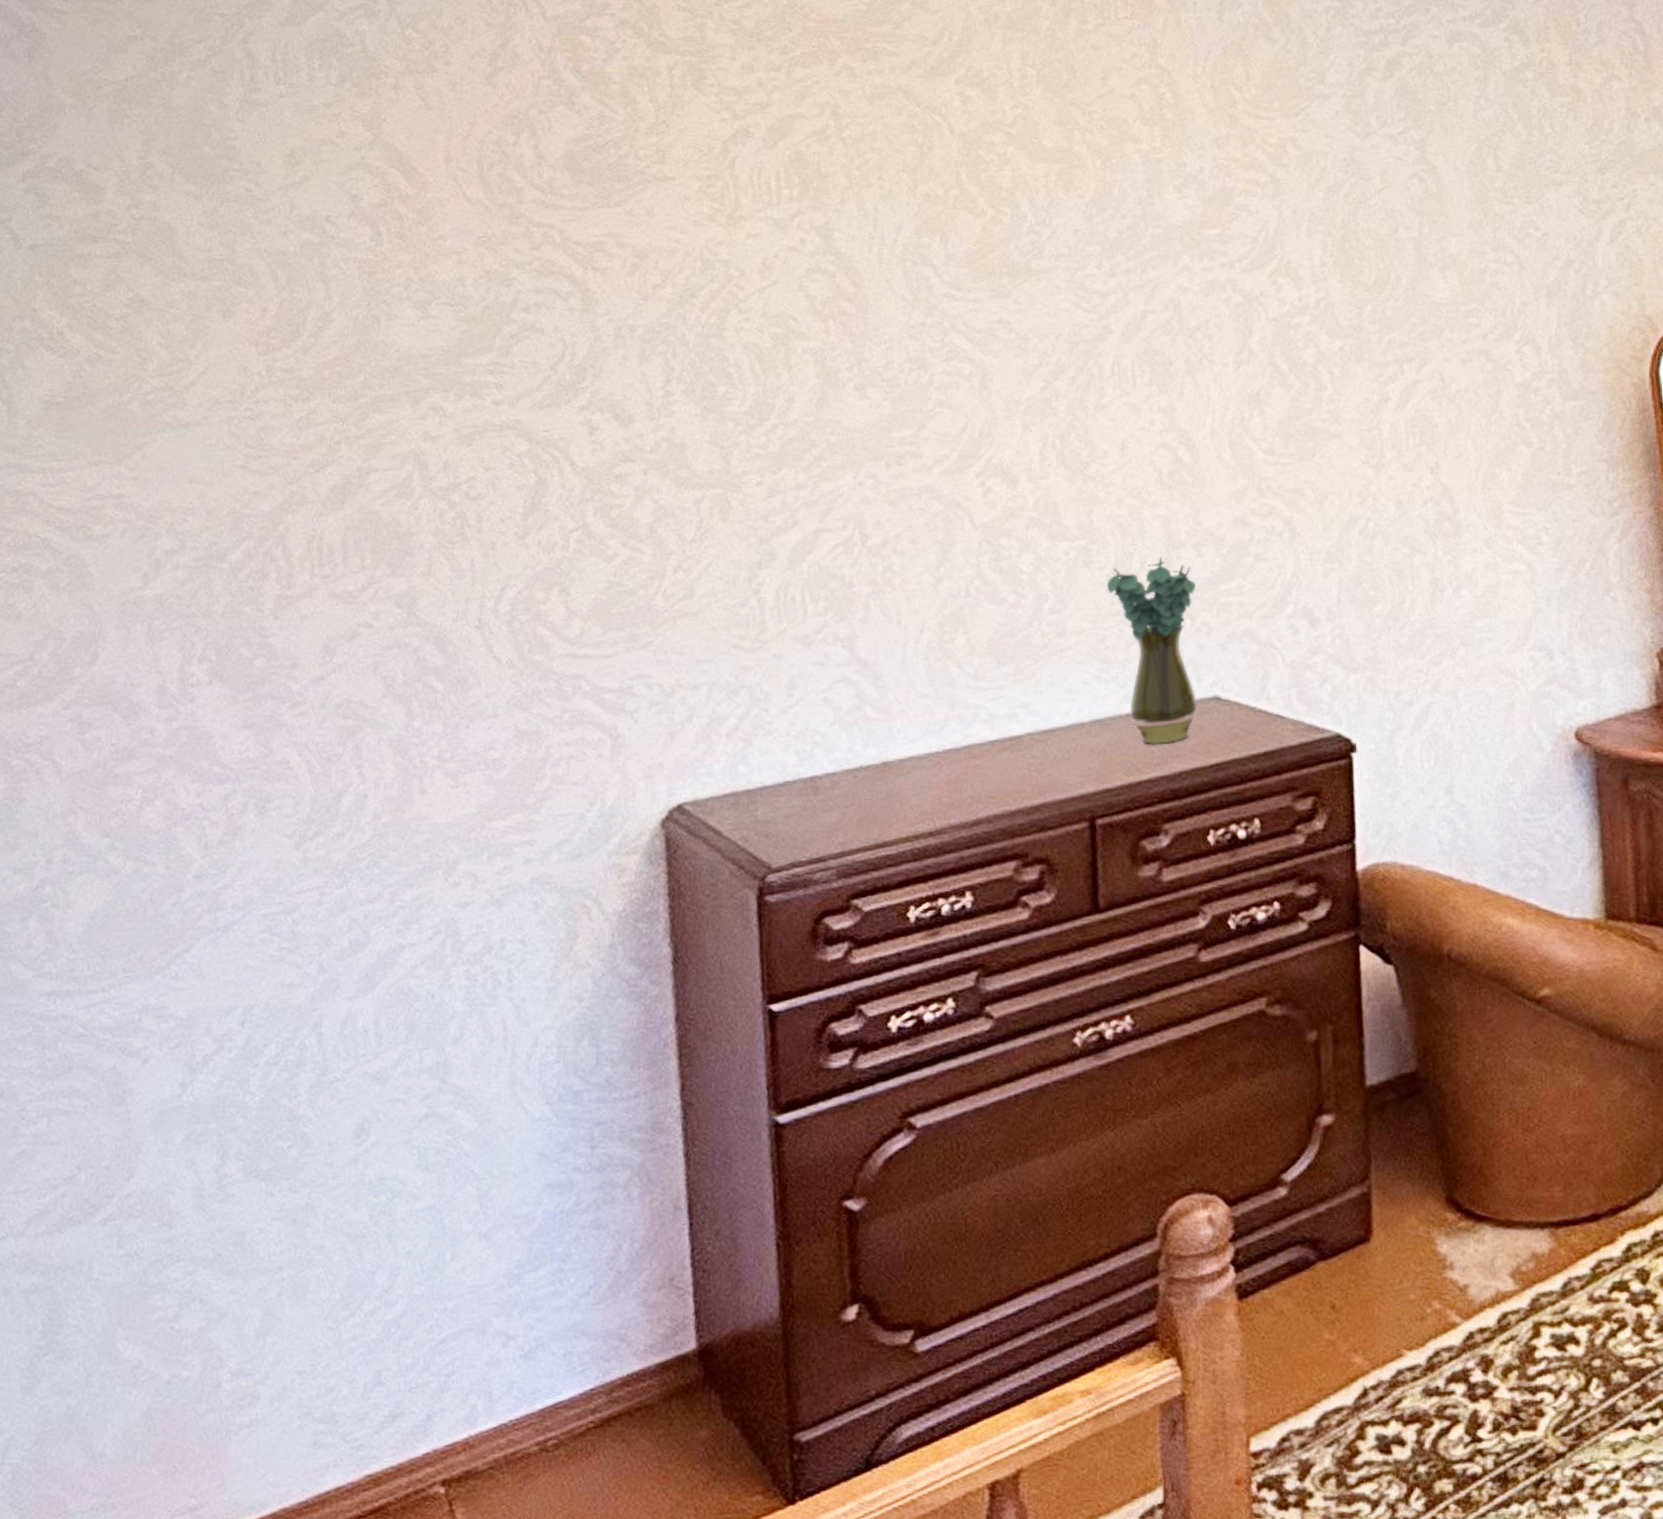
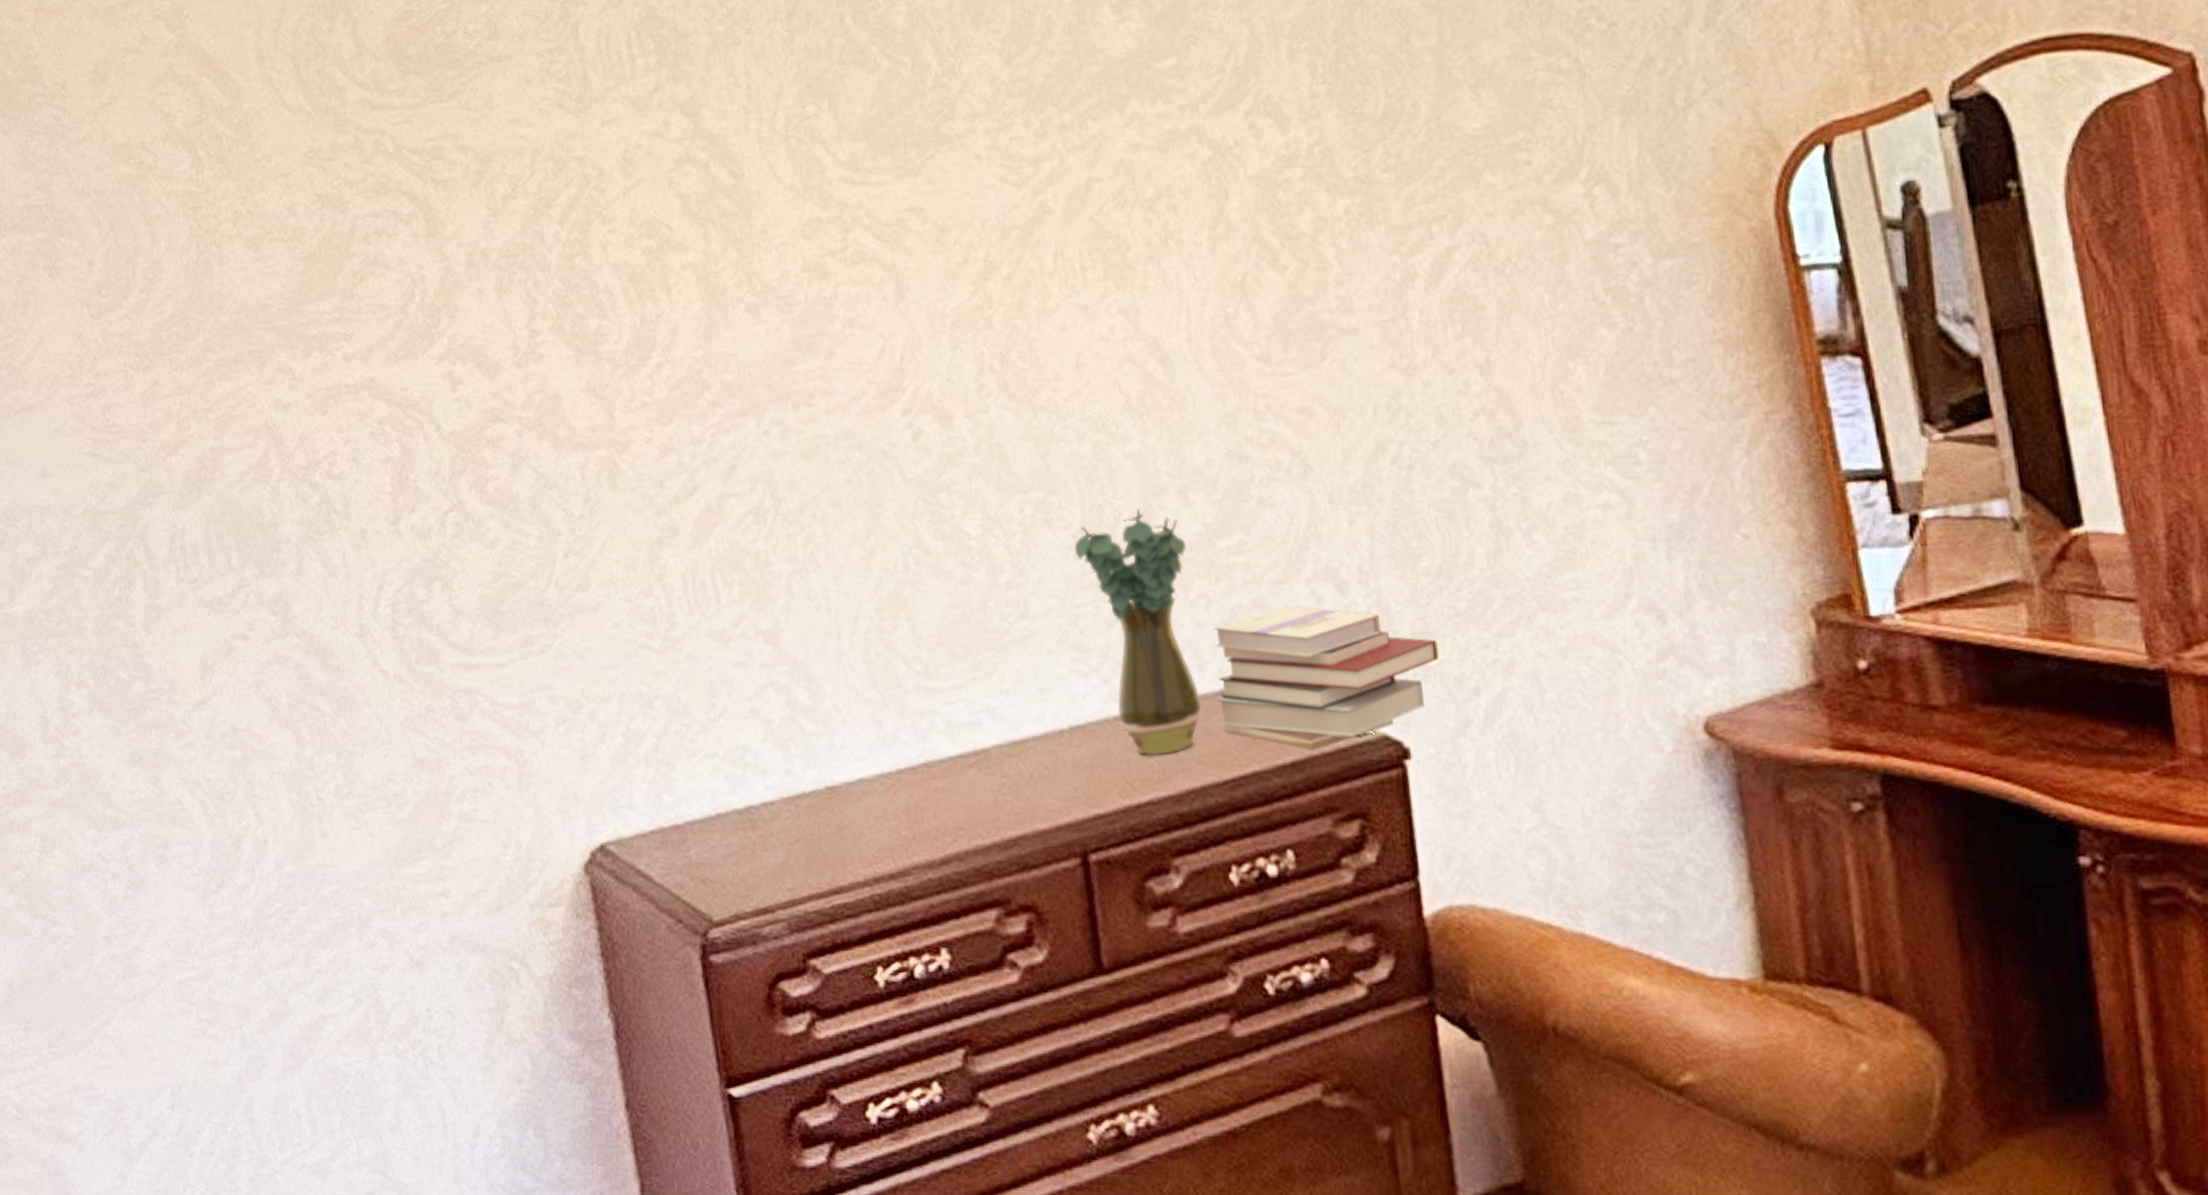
books: none [1210,635,1383,744] -> present [1214,605,1439,750]

